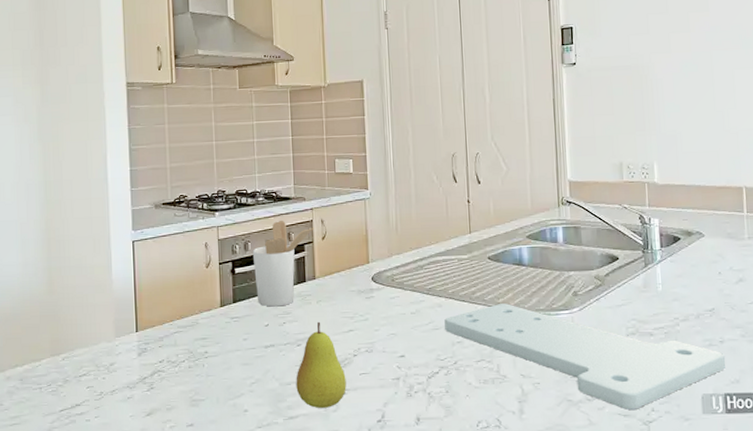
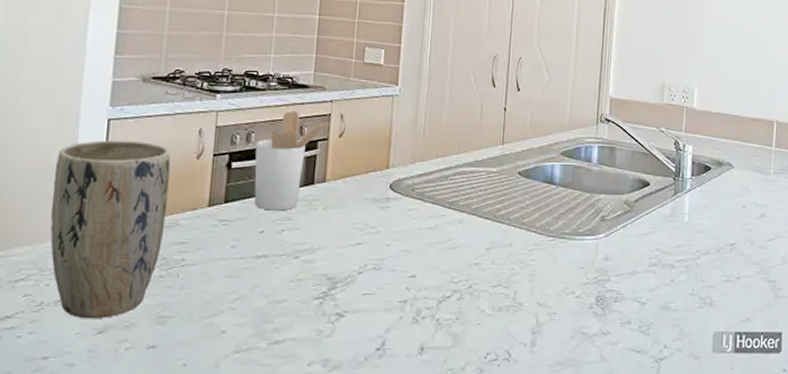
plant pot: none [97,256,188,404] -> present [50,140,171,319]
fruit: present [296,321,347,408] -> none [287,231,347,332]
cutting board: present [444,304,726,410] -> none [463,224,740,345]

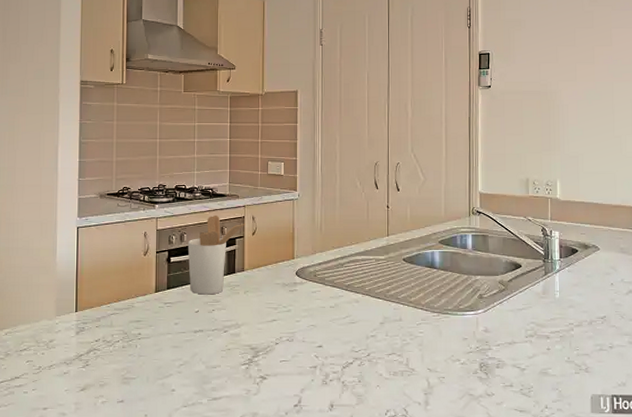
plant pot: present [50,140,171,319] -> none [41,242,125,380]

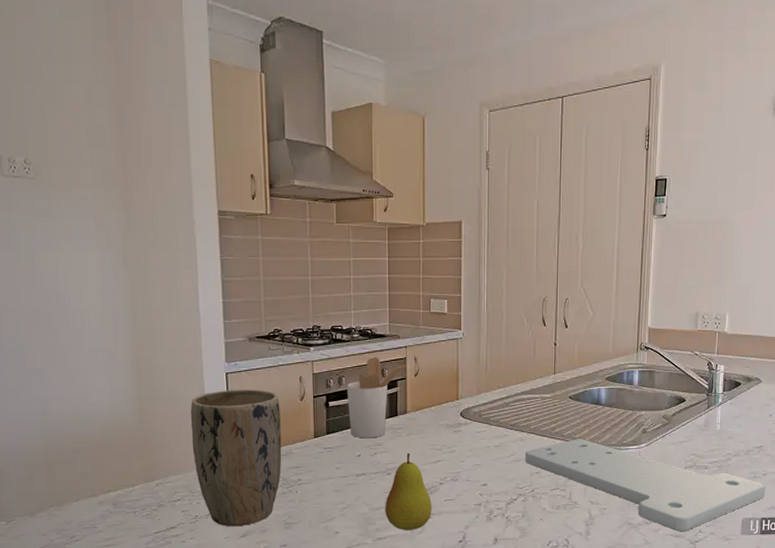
plant pot: none [41,242,125,380] -> present [190,388,282,527]
fruit: none [221,310,267,391] -> present [385,452,432,530]
cutting board: none [360,302,614,406] -> present [525,439,766,531]

